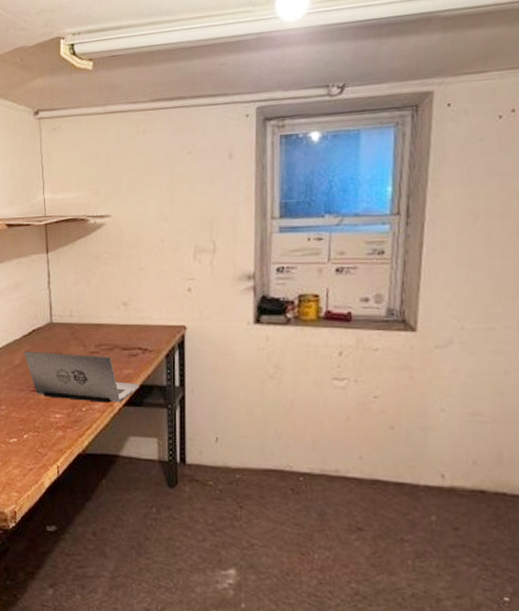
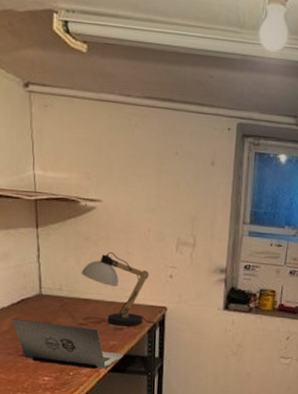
desk lamp: none [92,270,173,352] -> present [81,252,155,327]

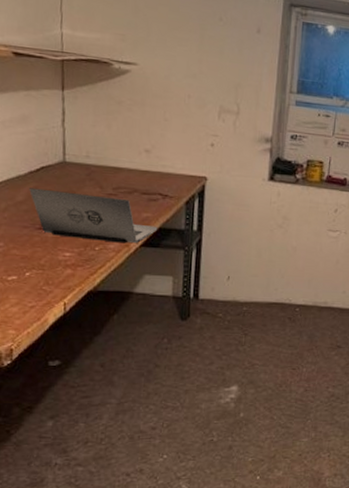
desk lamp: present [81,252,155,327] -> none [112,118,194,198]

